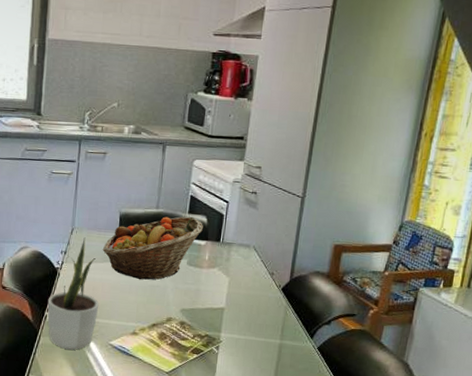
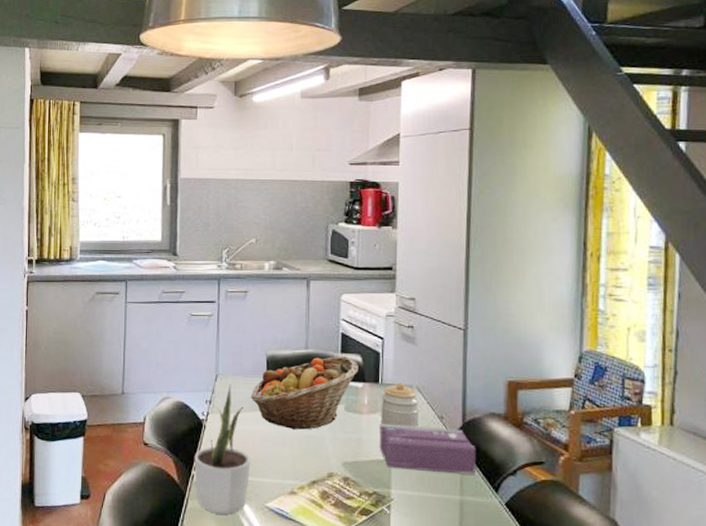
tissue box: none [214,277,299,323] -> present [379,423,477,475]
jar: none [217,241,255,282] -> present [380,381,420,428]

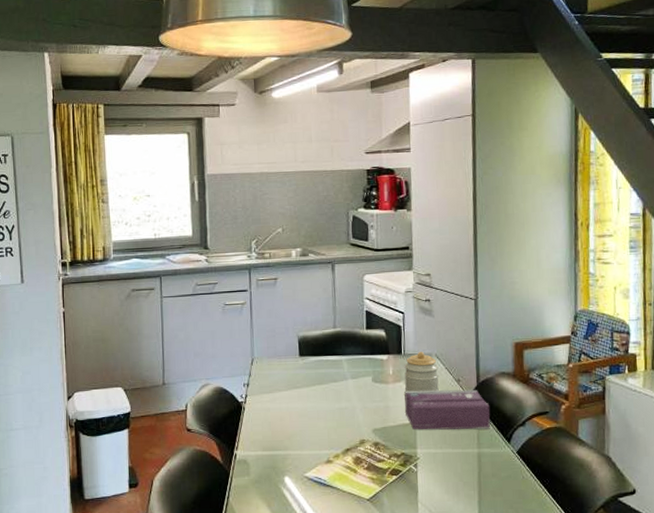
potted plant: present [194,384,251,515] -> none [235,366,289,488]
fruit basket: present [250,356,358,430] -> none [285,332,383,404]

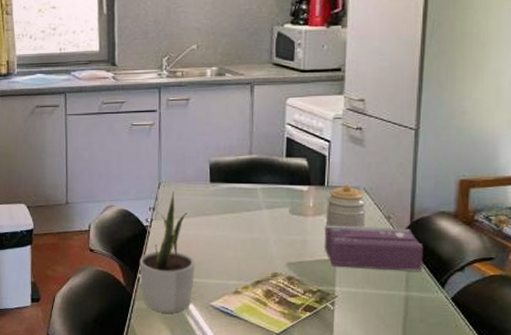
potted plant: none [235,366,289,488] -> present [139,191,195,313]

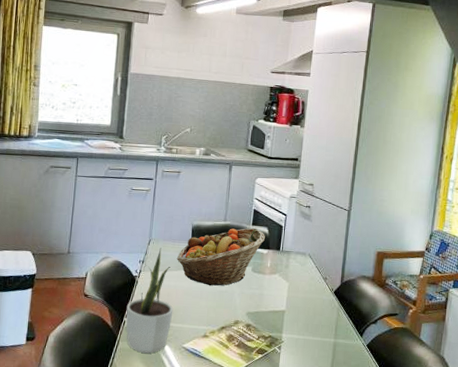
fruit basket: none [193,160,304,234] -> present [176,228,265,286]
tissue box: present [324,225,424,272] -> none [276,282,349,323]
jar: present [325,183,367,228] -> none [278,249,310,286]

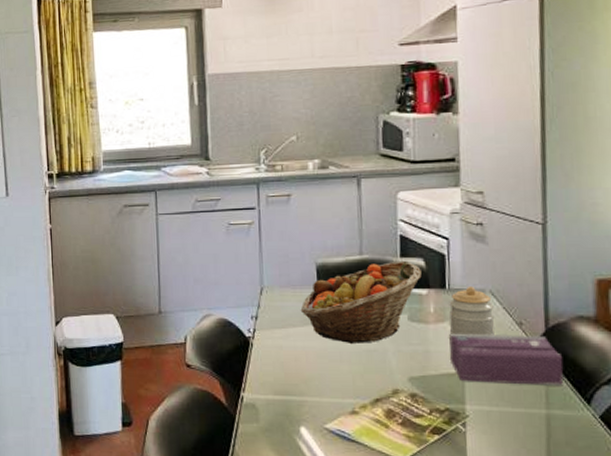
potted plant: present [126,247,174,353] -> none [242,297,305,438]
tissue box: none [276,282,349,323] -> present [449,333,563,386]
jar: none [278,249,310,286] -> present [449,285,495,336]

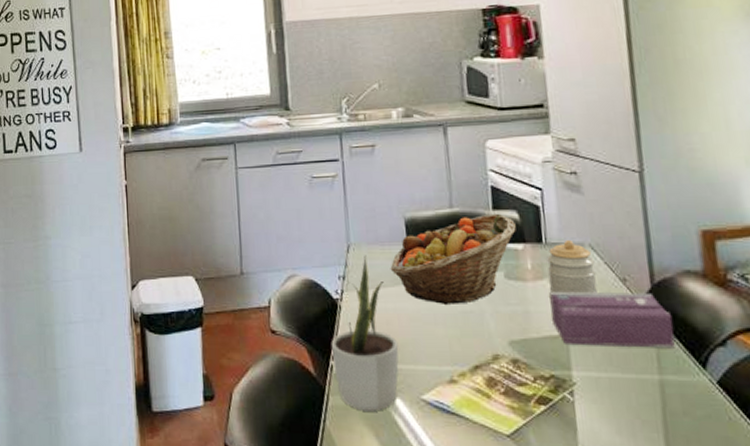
potted plant: none [242,297,305,438] -> present [331,255,399,411]

